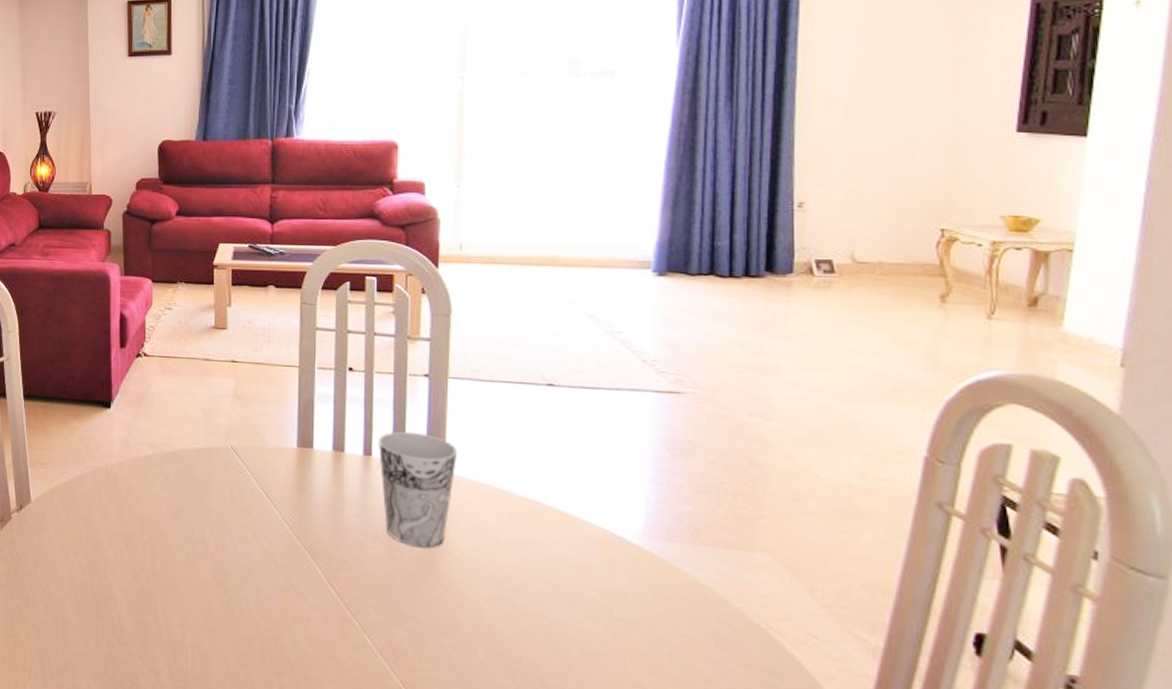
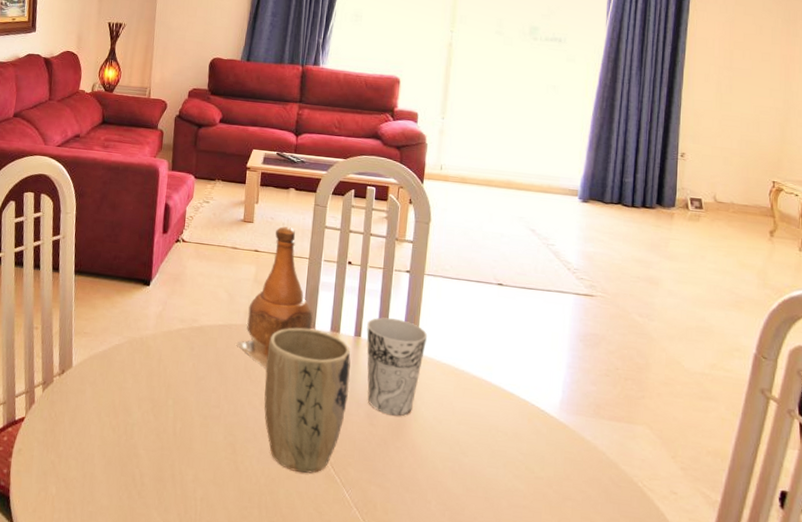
bottle: none [217,331,309,497] -> present [235,226,313,369]
plant pot: none [256,448,361,616] -> present [264,327,351,474]

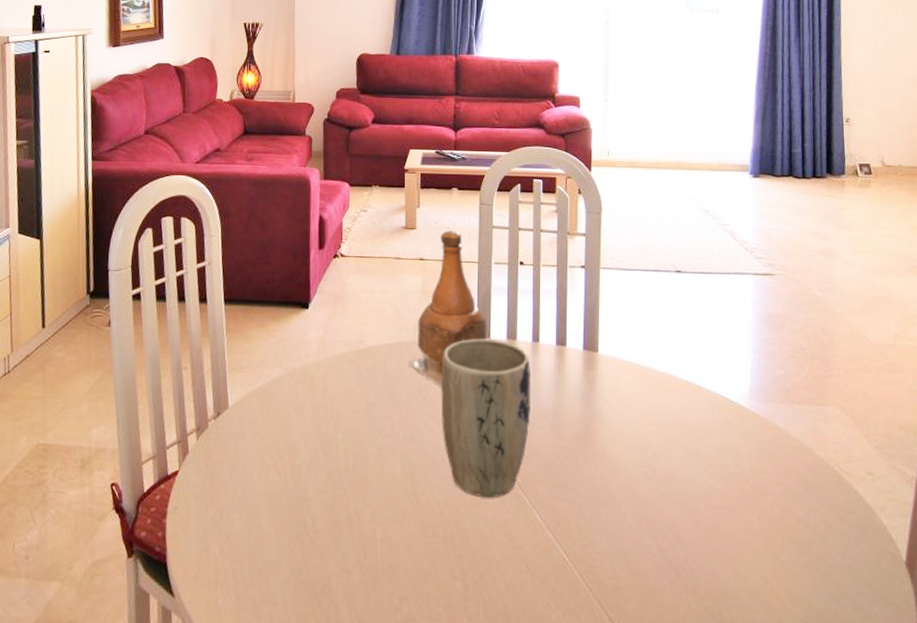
cup: present [366,317,428,416] -> none [545,319,609,424]

